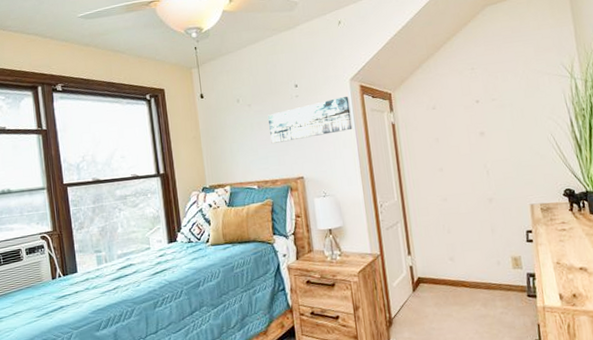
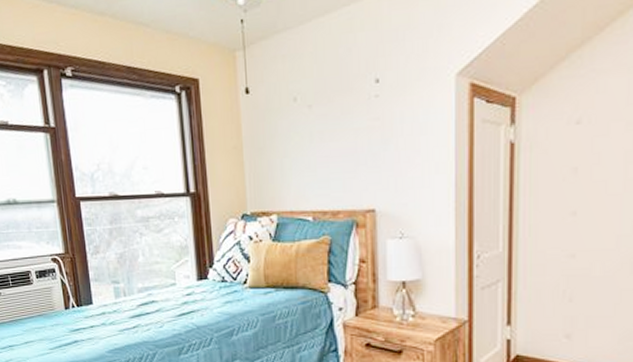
wall art: present [268,96,353,144] -> none [334,98,451,161]

